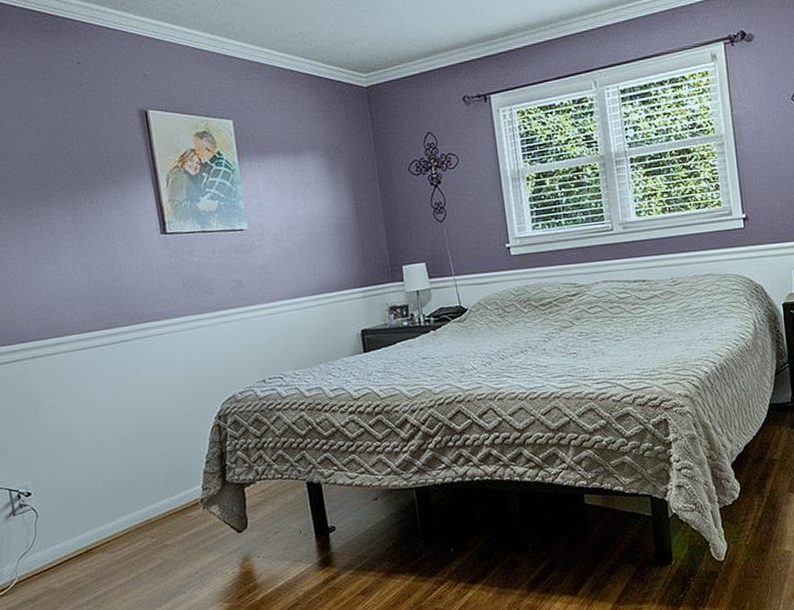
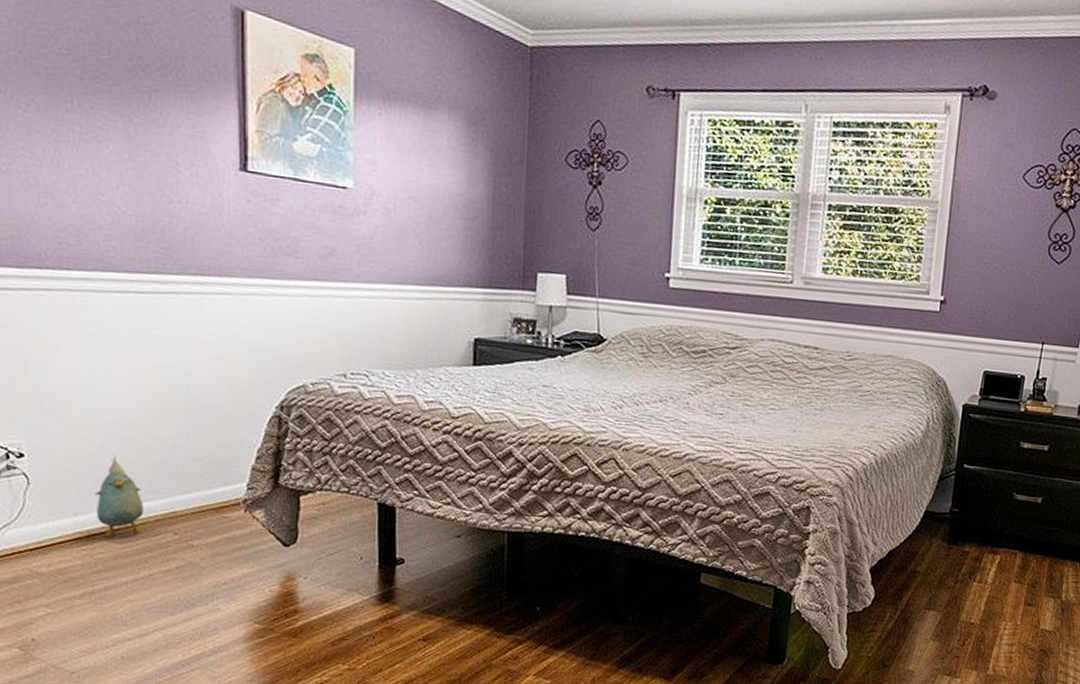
plush toy: none [87,480,126,550] -> present [95,455,144,537]

